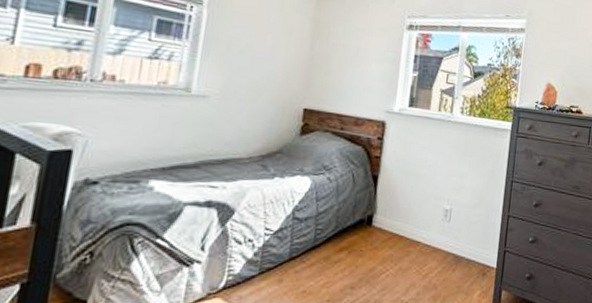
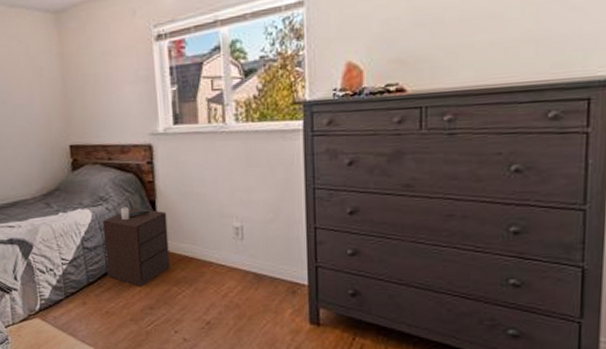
nightstand: none [312,179,387,265] -> present [102,207,170,287]

